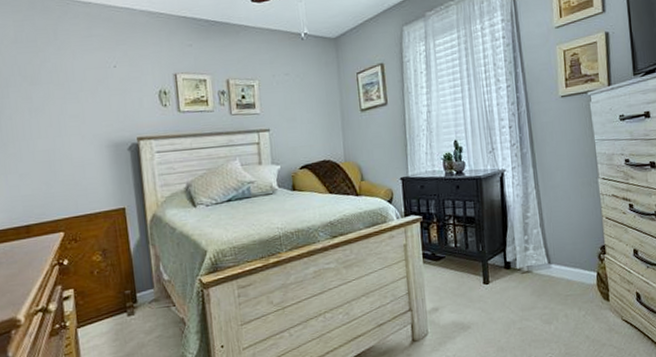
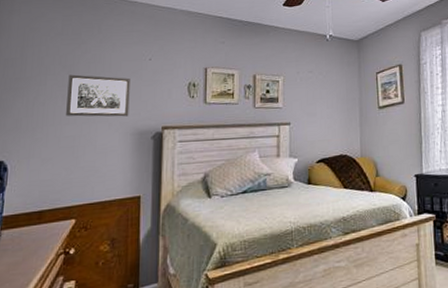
wall art: none [31,85,101,130] -> present [66,74,130,117]

